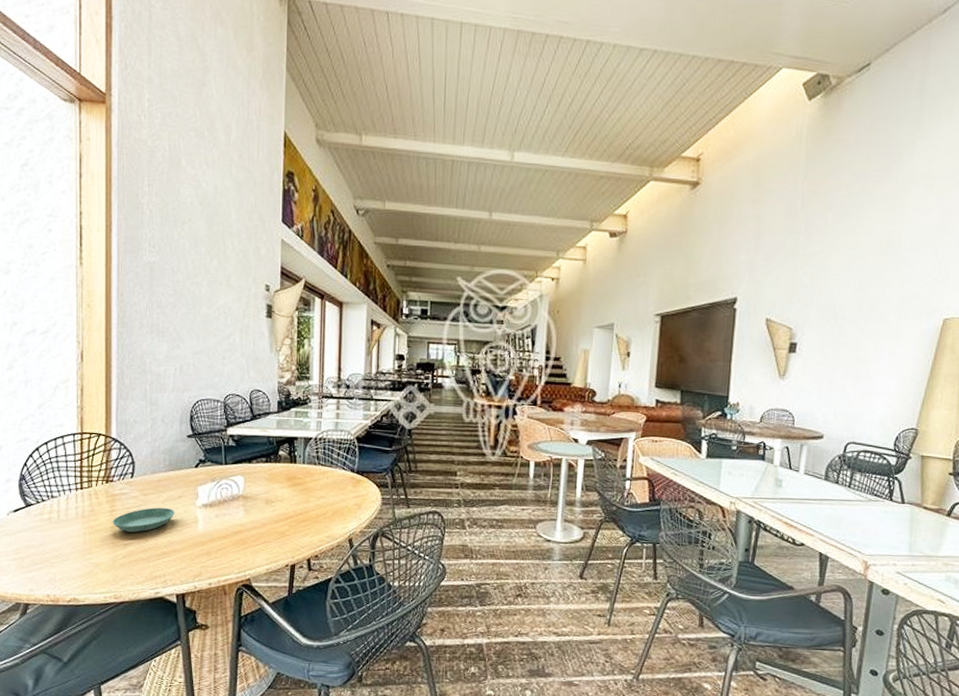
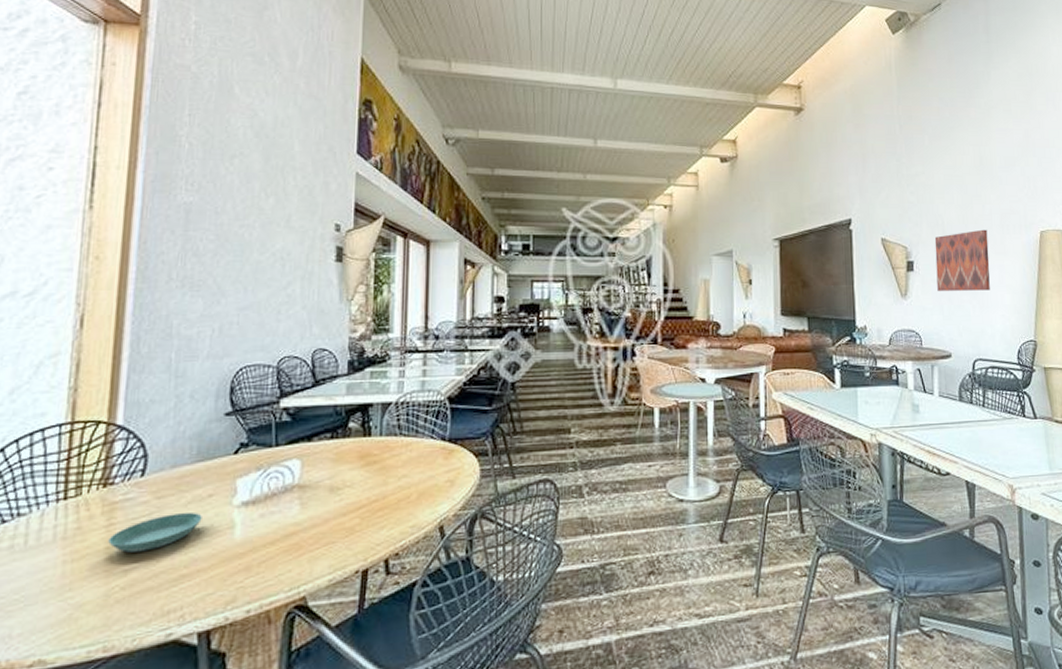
wall art: none [818,314,883,376] -> present [934,229,990,291]

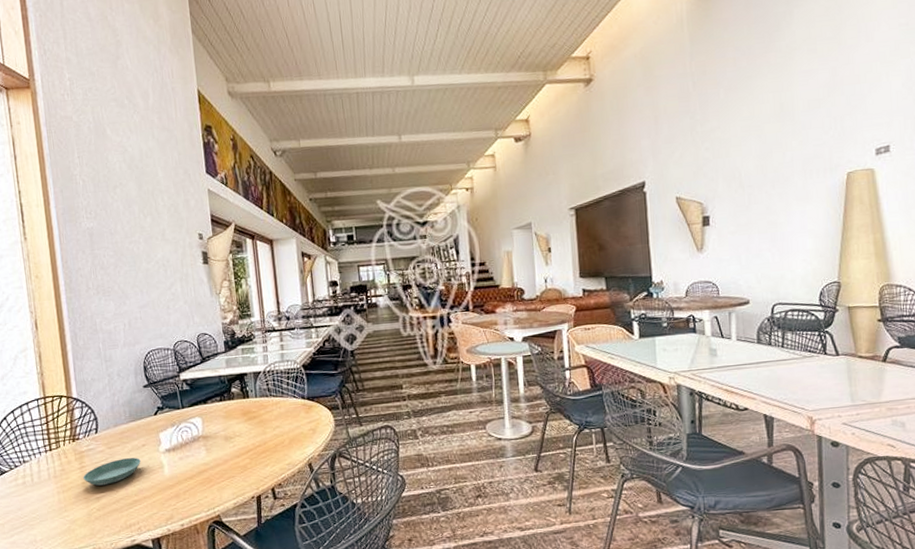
wall art: present [934,229,990,291] -> none [731,177,791,242]

